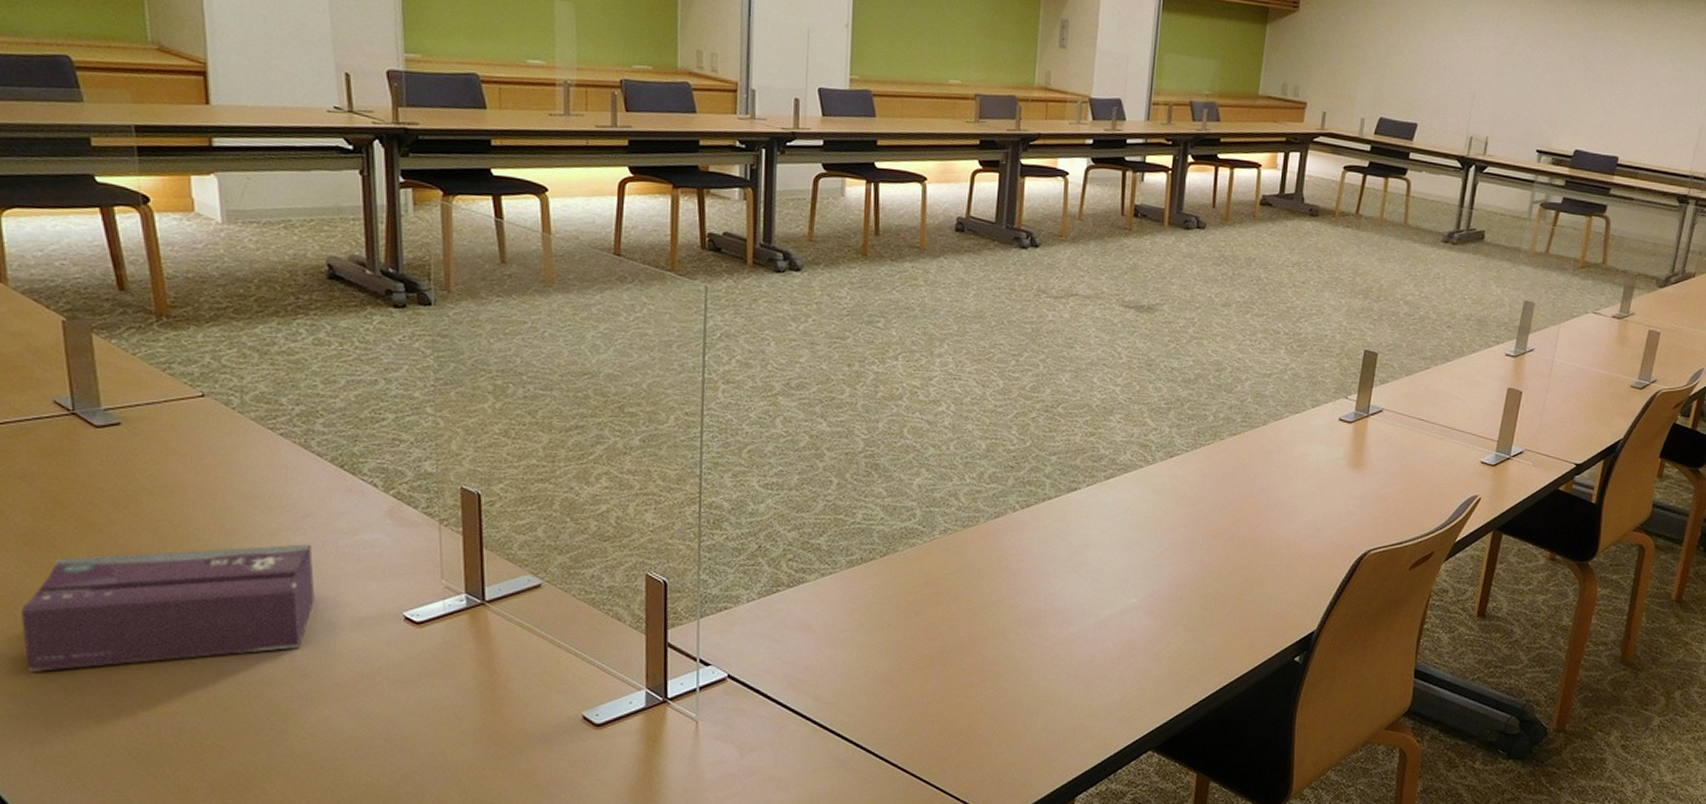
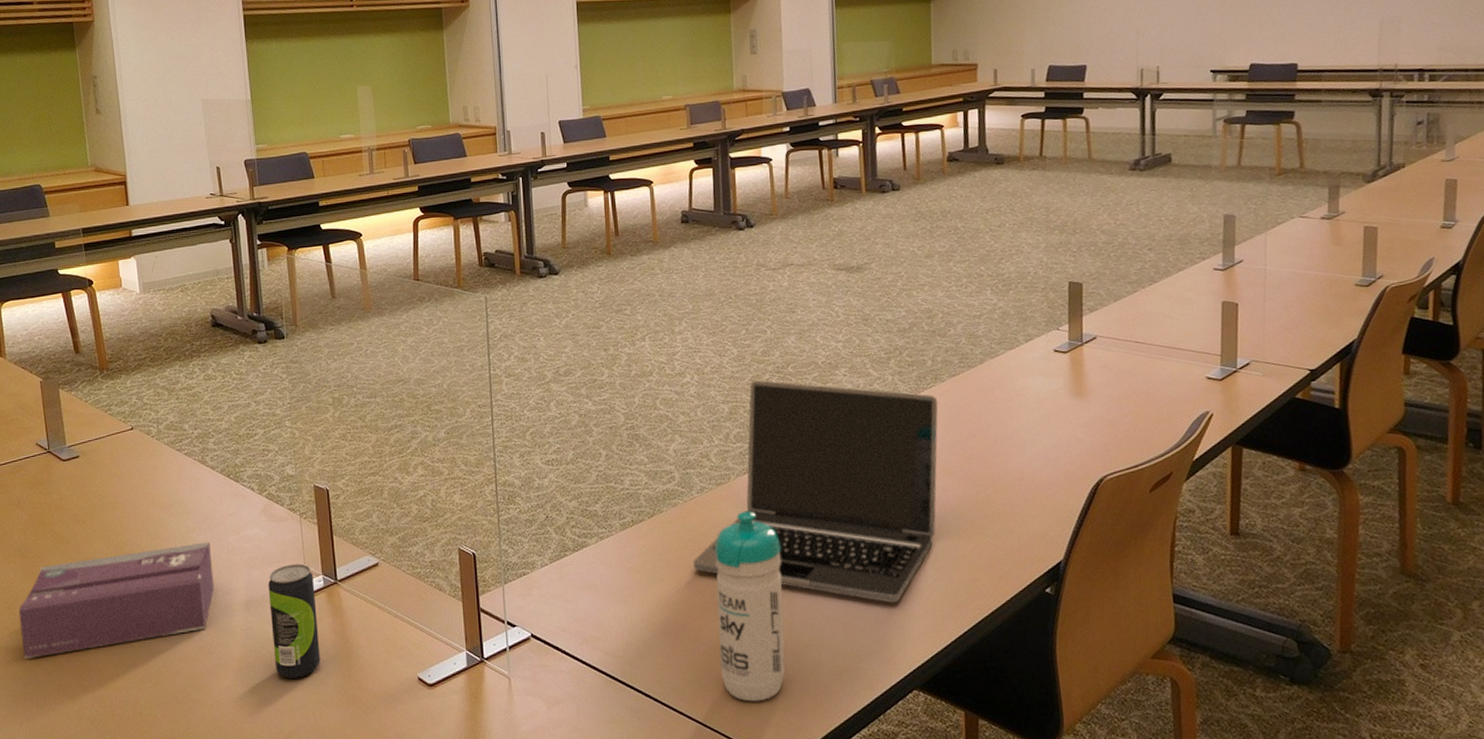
beverage can: none [390,578,457,711] -> present [268,563,320,679]
laptop: none [926,418,1214,663] -> present [693,380,938,603]
water bottle: none [944,557,1026,757] -> present [715,510,785,702]

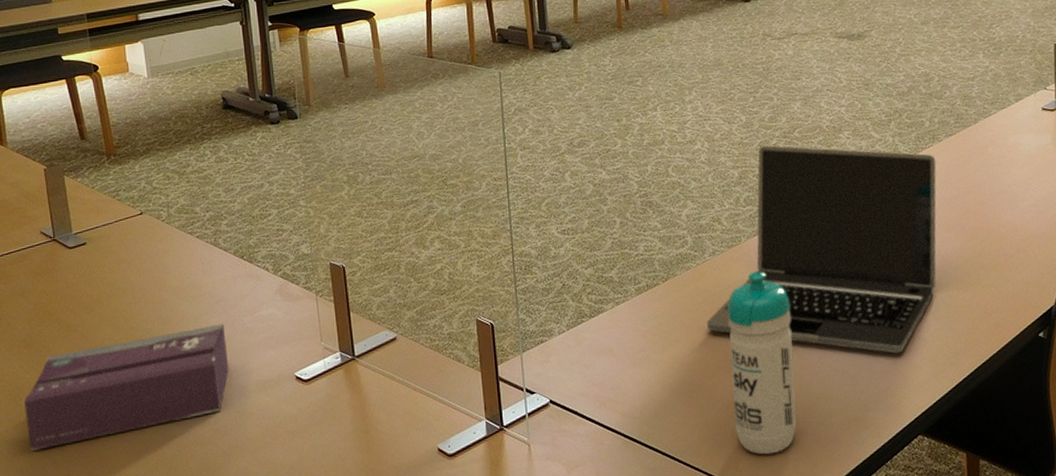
beverage can: present [268,563,320,679] -> none [284,341,339,457]

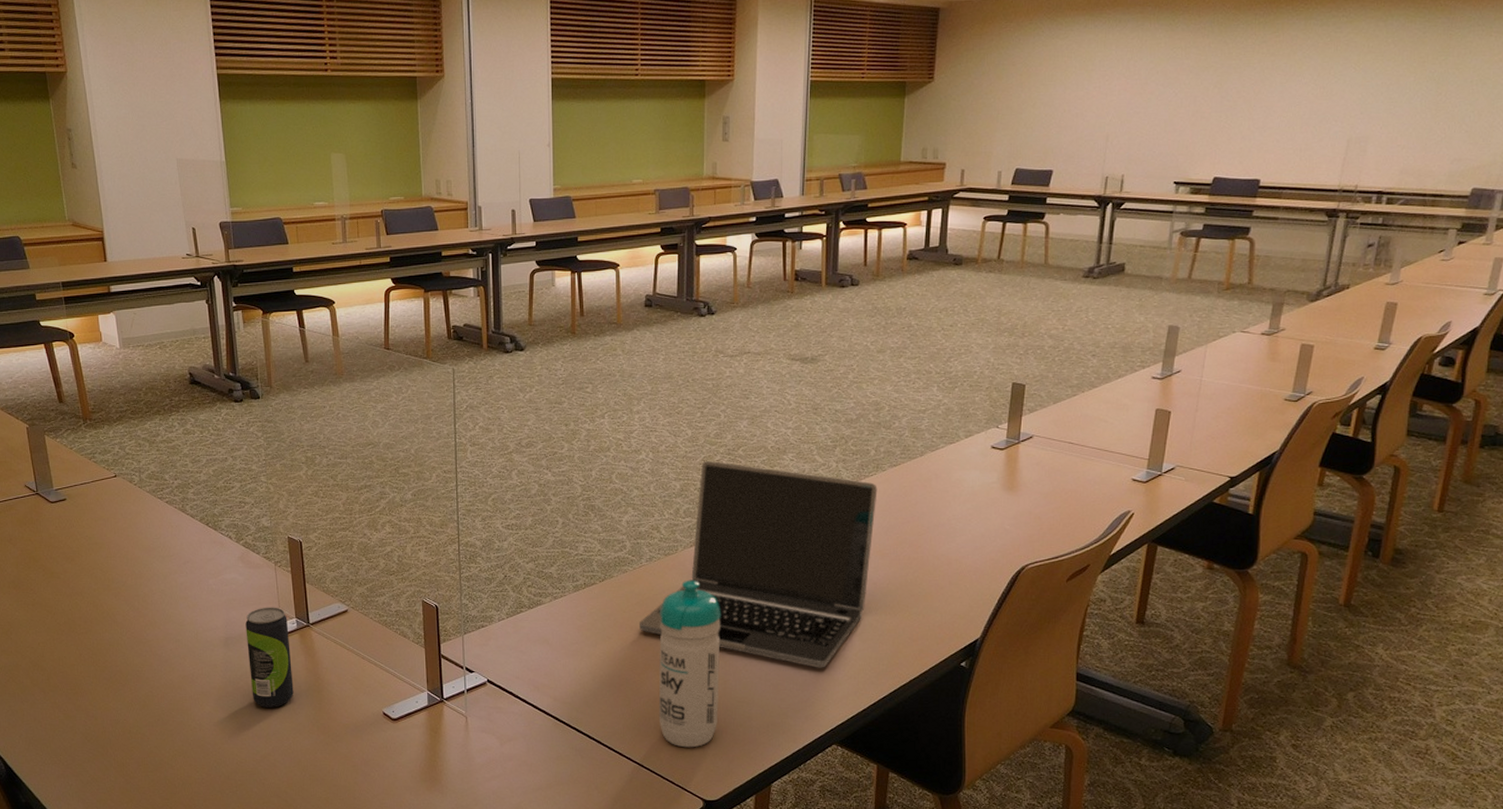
tissue box: present [25,324,229,451] -> none [15,583,196,679]
beverage can: none [284,341,339,457] -> present [245,607,294,708]

